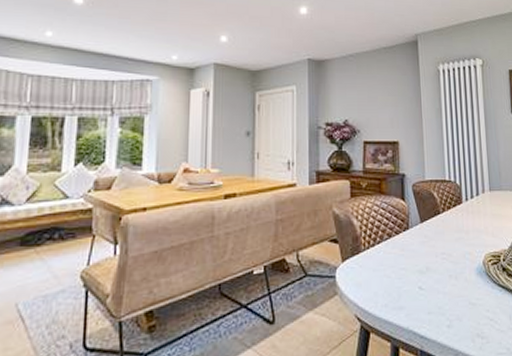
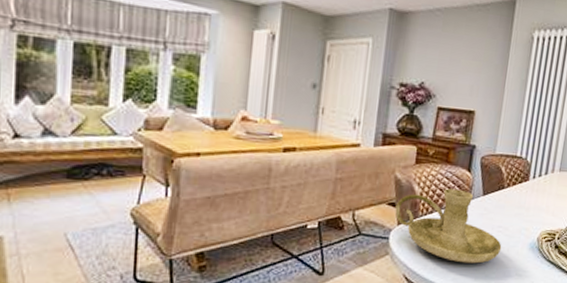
candle holder: none [337,219,450,297] -> present [395,188,502,264]

